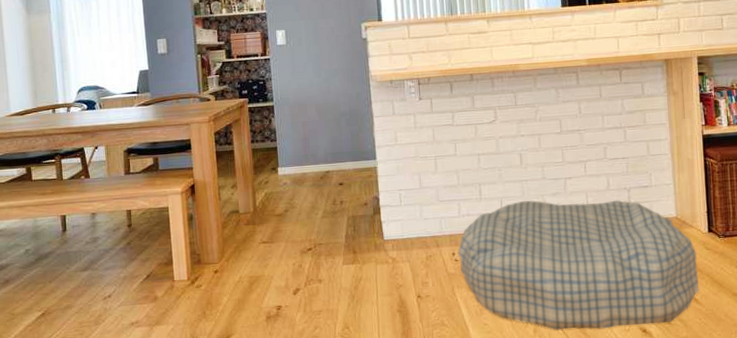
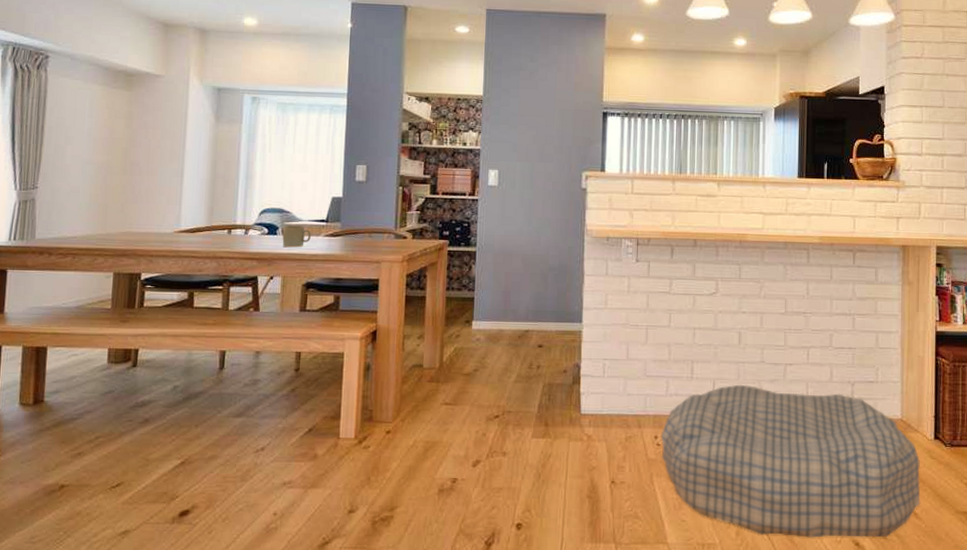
mug: none [100,99,126,120] -> present [282,225,311,248]

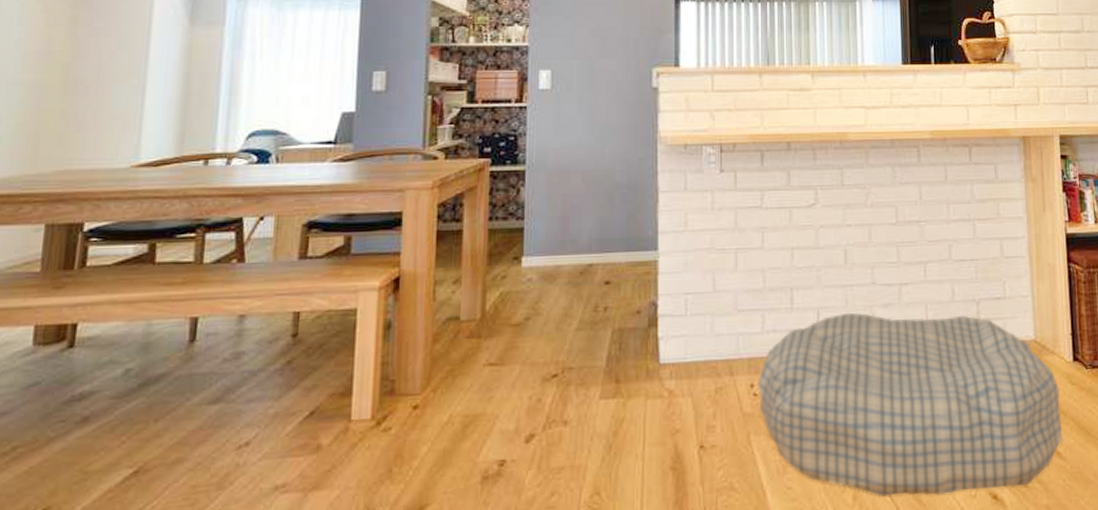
mug: present [282,225,311,248] -> none [276,150,314,179]

